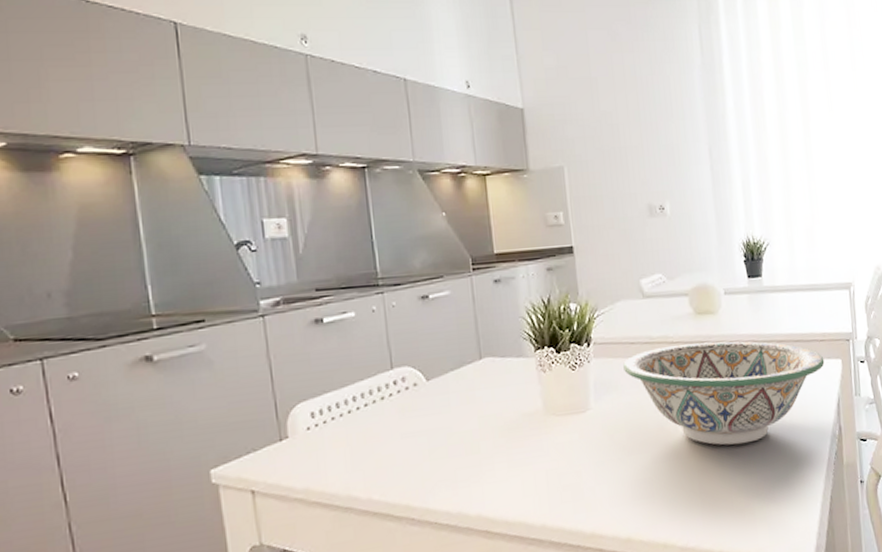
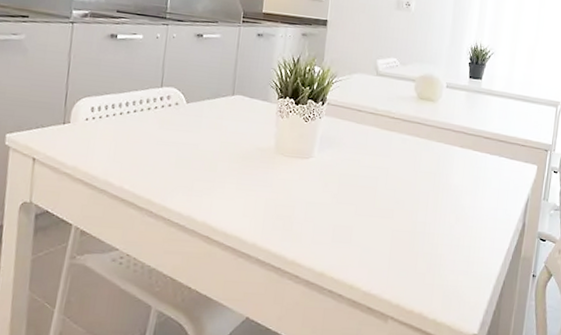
decorative bowl: present [623,341,825,446] -> none [348,119,522,218]

